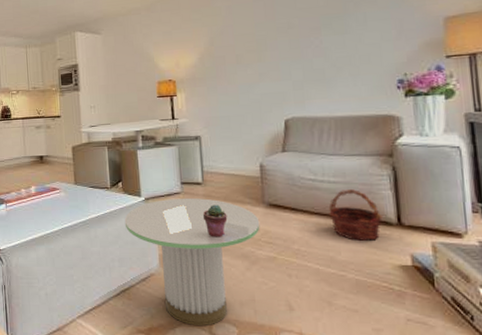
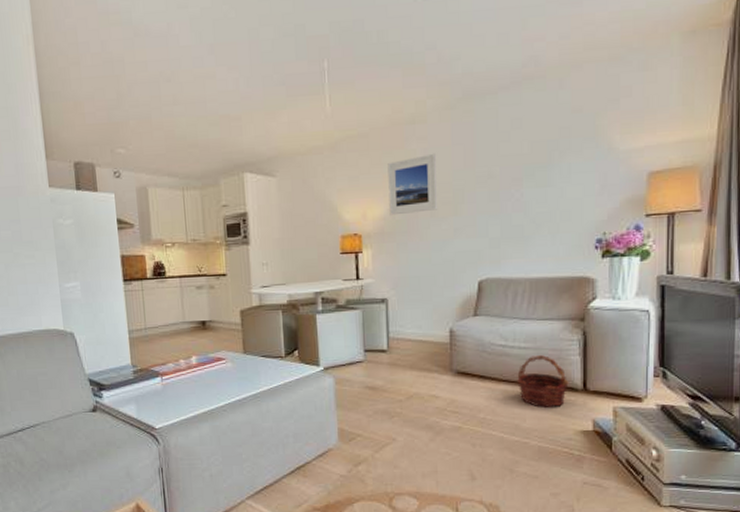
side table: present [124,198,260,326] -> none [300,366,447,501]
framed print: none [196,9,242,64] -> present [388,153,437,216]
potted succulent: present [202,204,228,237] -> none [386,373,413,408]

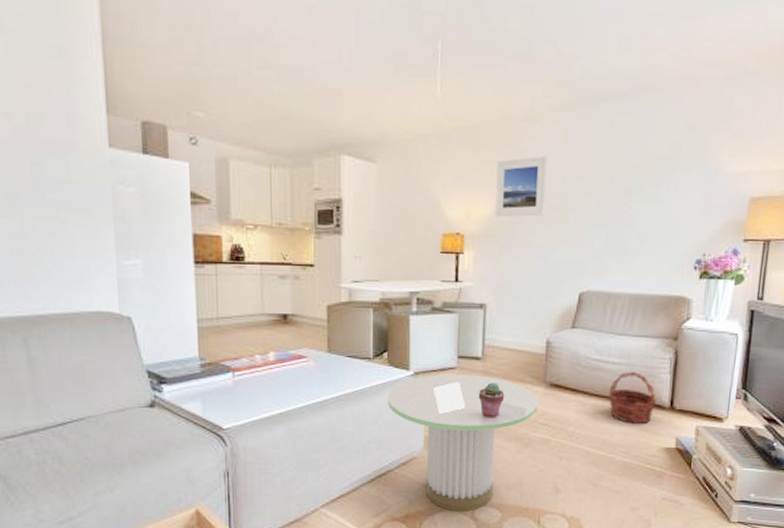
side table: none [300,366,447,501] -> present [387,373,538,512]
potted succulent: none [386,373,413,408] -> present [478,382,505,418]

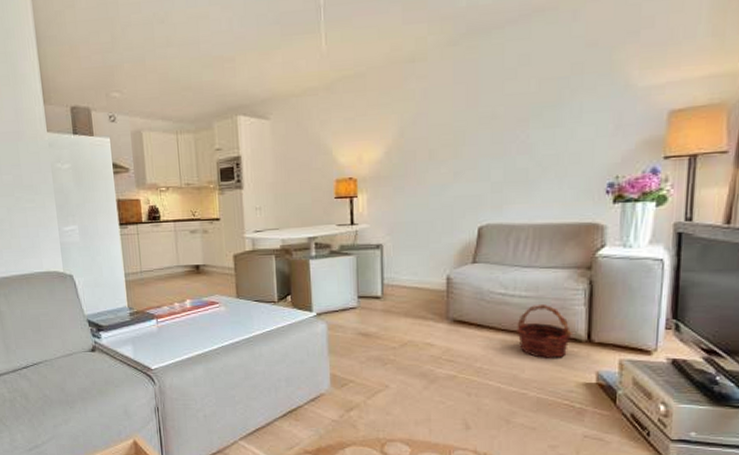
side table: present [387,373,538,512] -> none [293,313,442,446]
potted succulent: present [478,382,505,418] -> none [380,320,407,356]
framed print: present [495,155,547,217] -> none [385,93,436,159]

